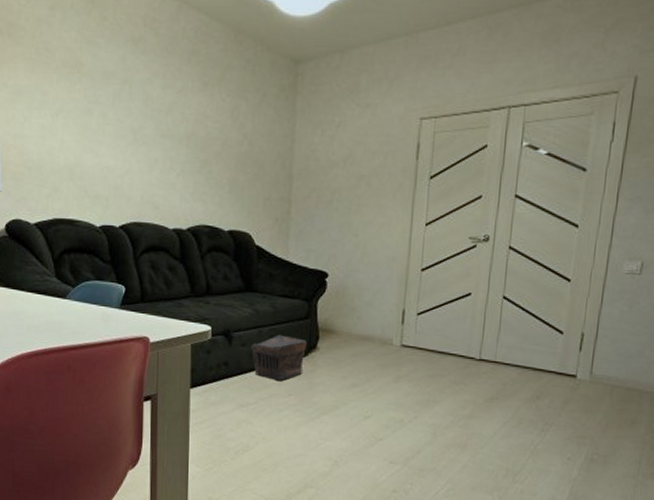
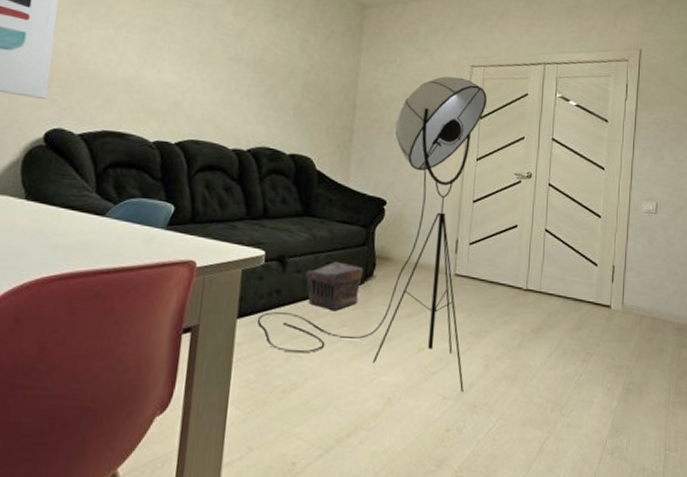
floor lamp: none [209,132,438,458] -> present [258,76,487,393]

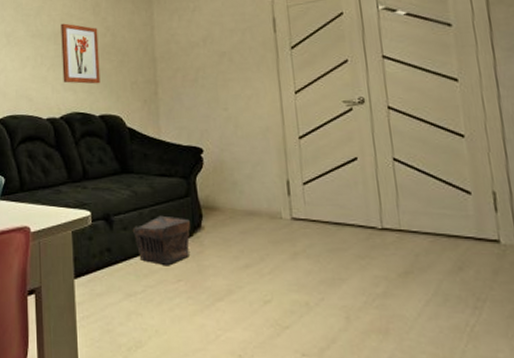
wall art: none [256,51,302,122] -> present [61,23,101,84]
floor lamp: present [258,76,487,393] -> none [94,10,325,349]

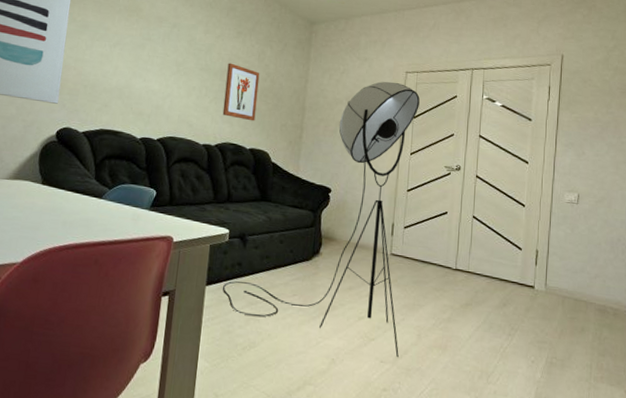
floor lamp: none [94,10,325,349] -> present [223,81,420,358]
pouch: present [133,215,190,265] -> none [263,240,311,282]

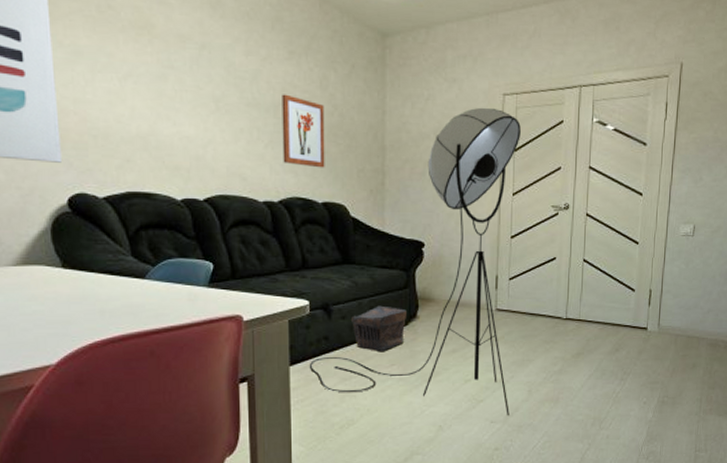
pouch: none [263,240,311,282] -> present [352,305,406,351]

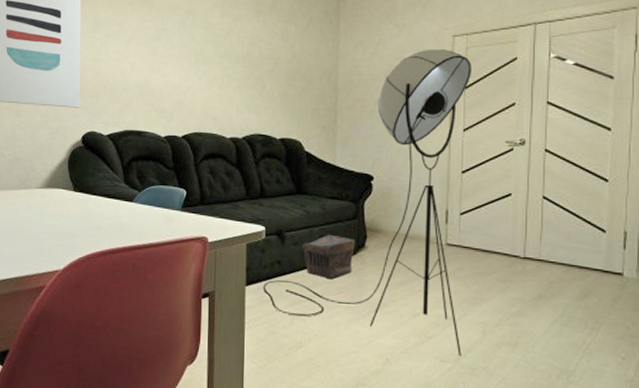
wall art: present [282,94,325,168] -> none [248,46,285,108]

